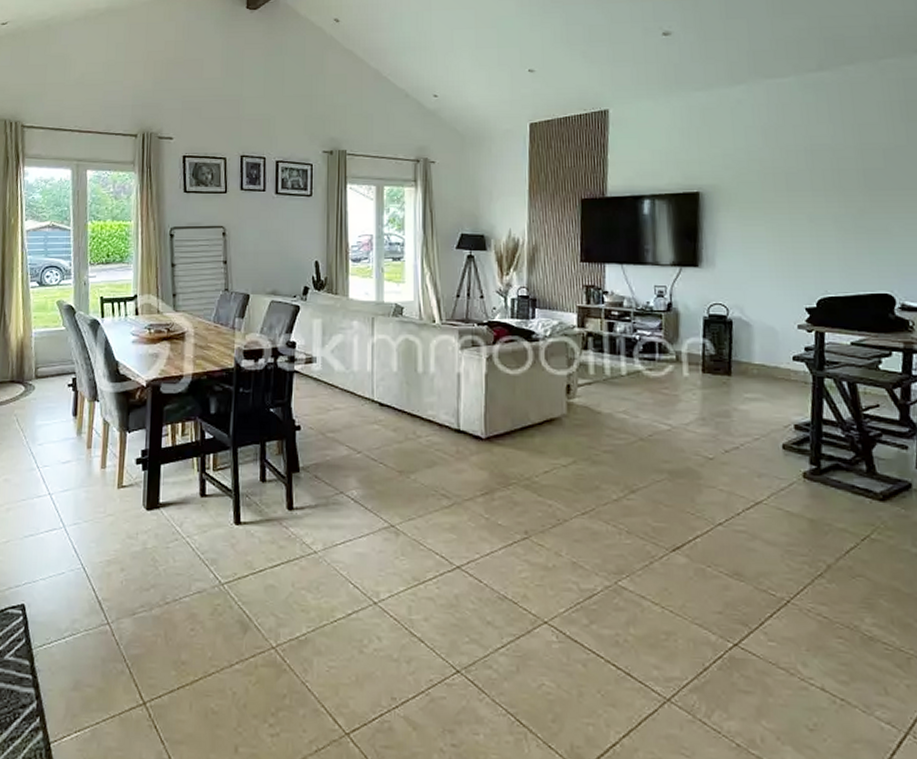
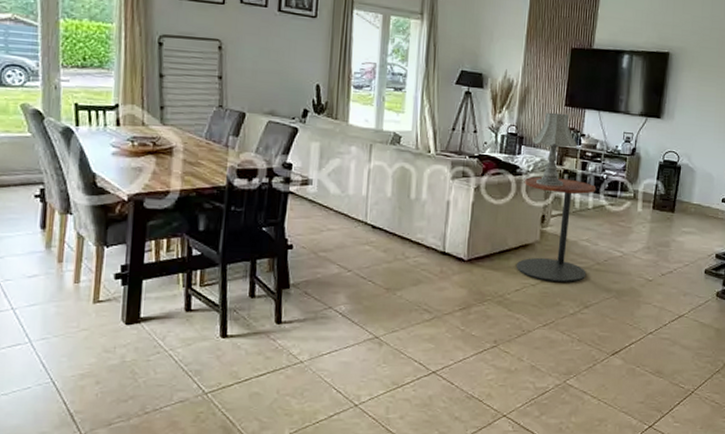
side table: none [542,342,628,462] -> present [516,176,596,282]
table lamp: none [545,270,599,352] -> present [531,112,577,187]

